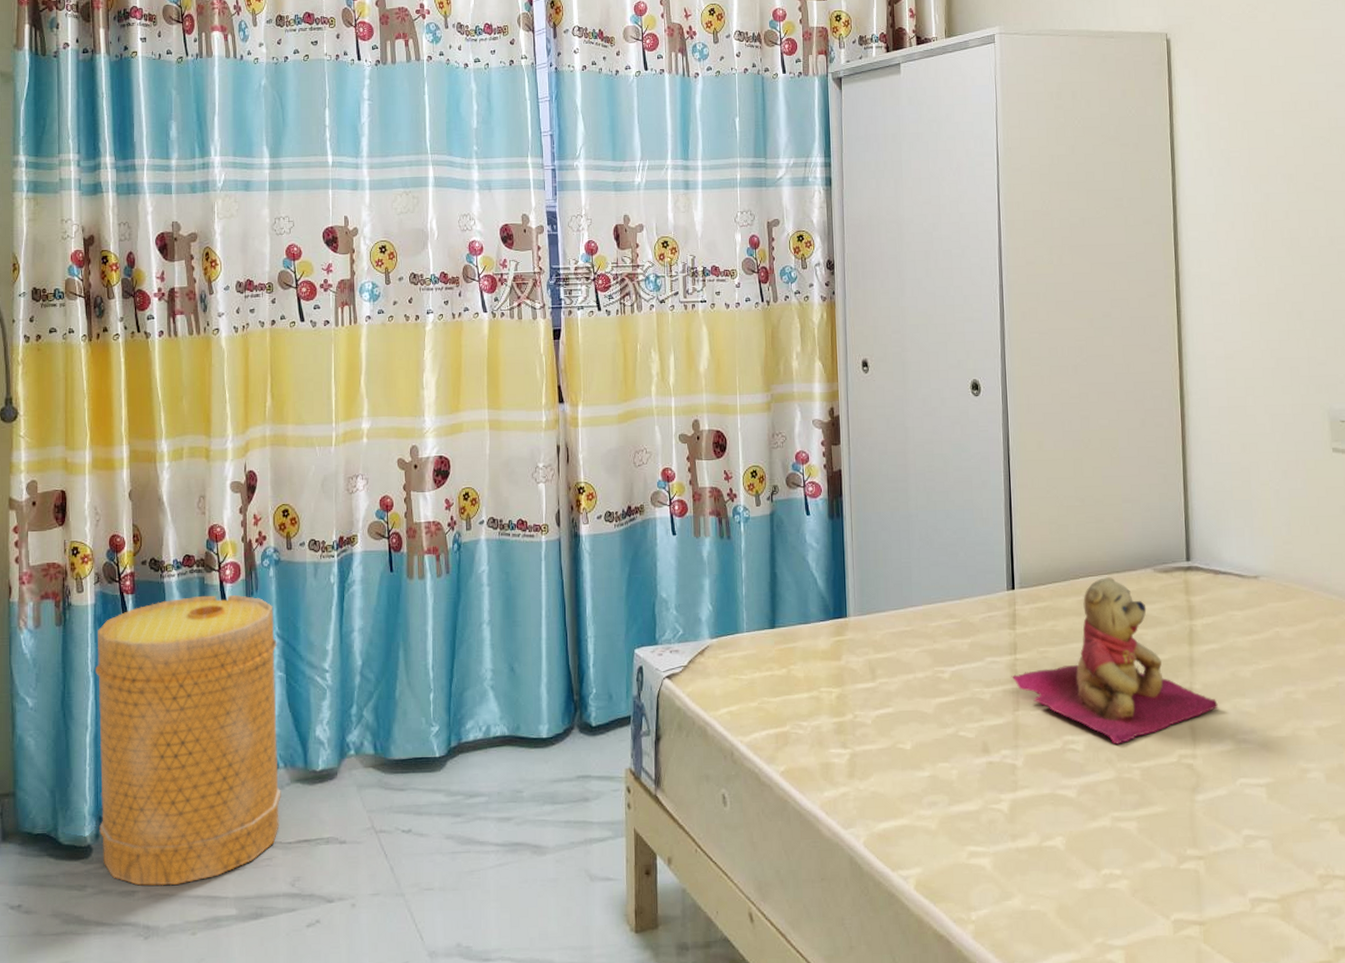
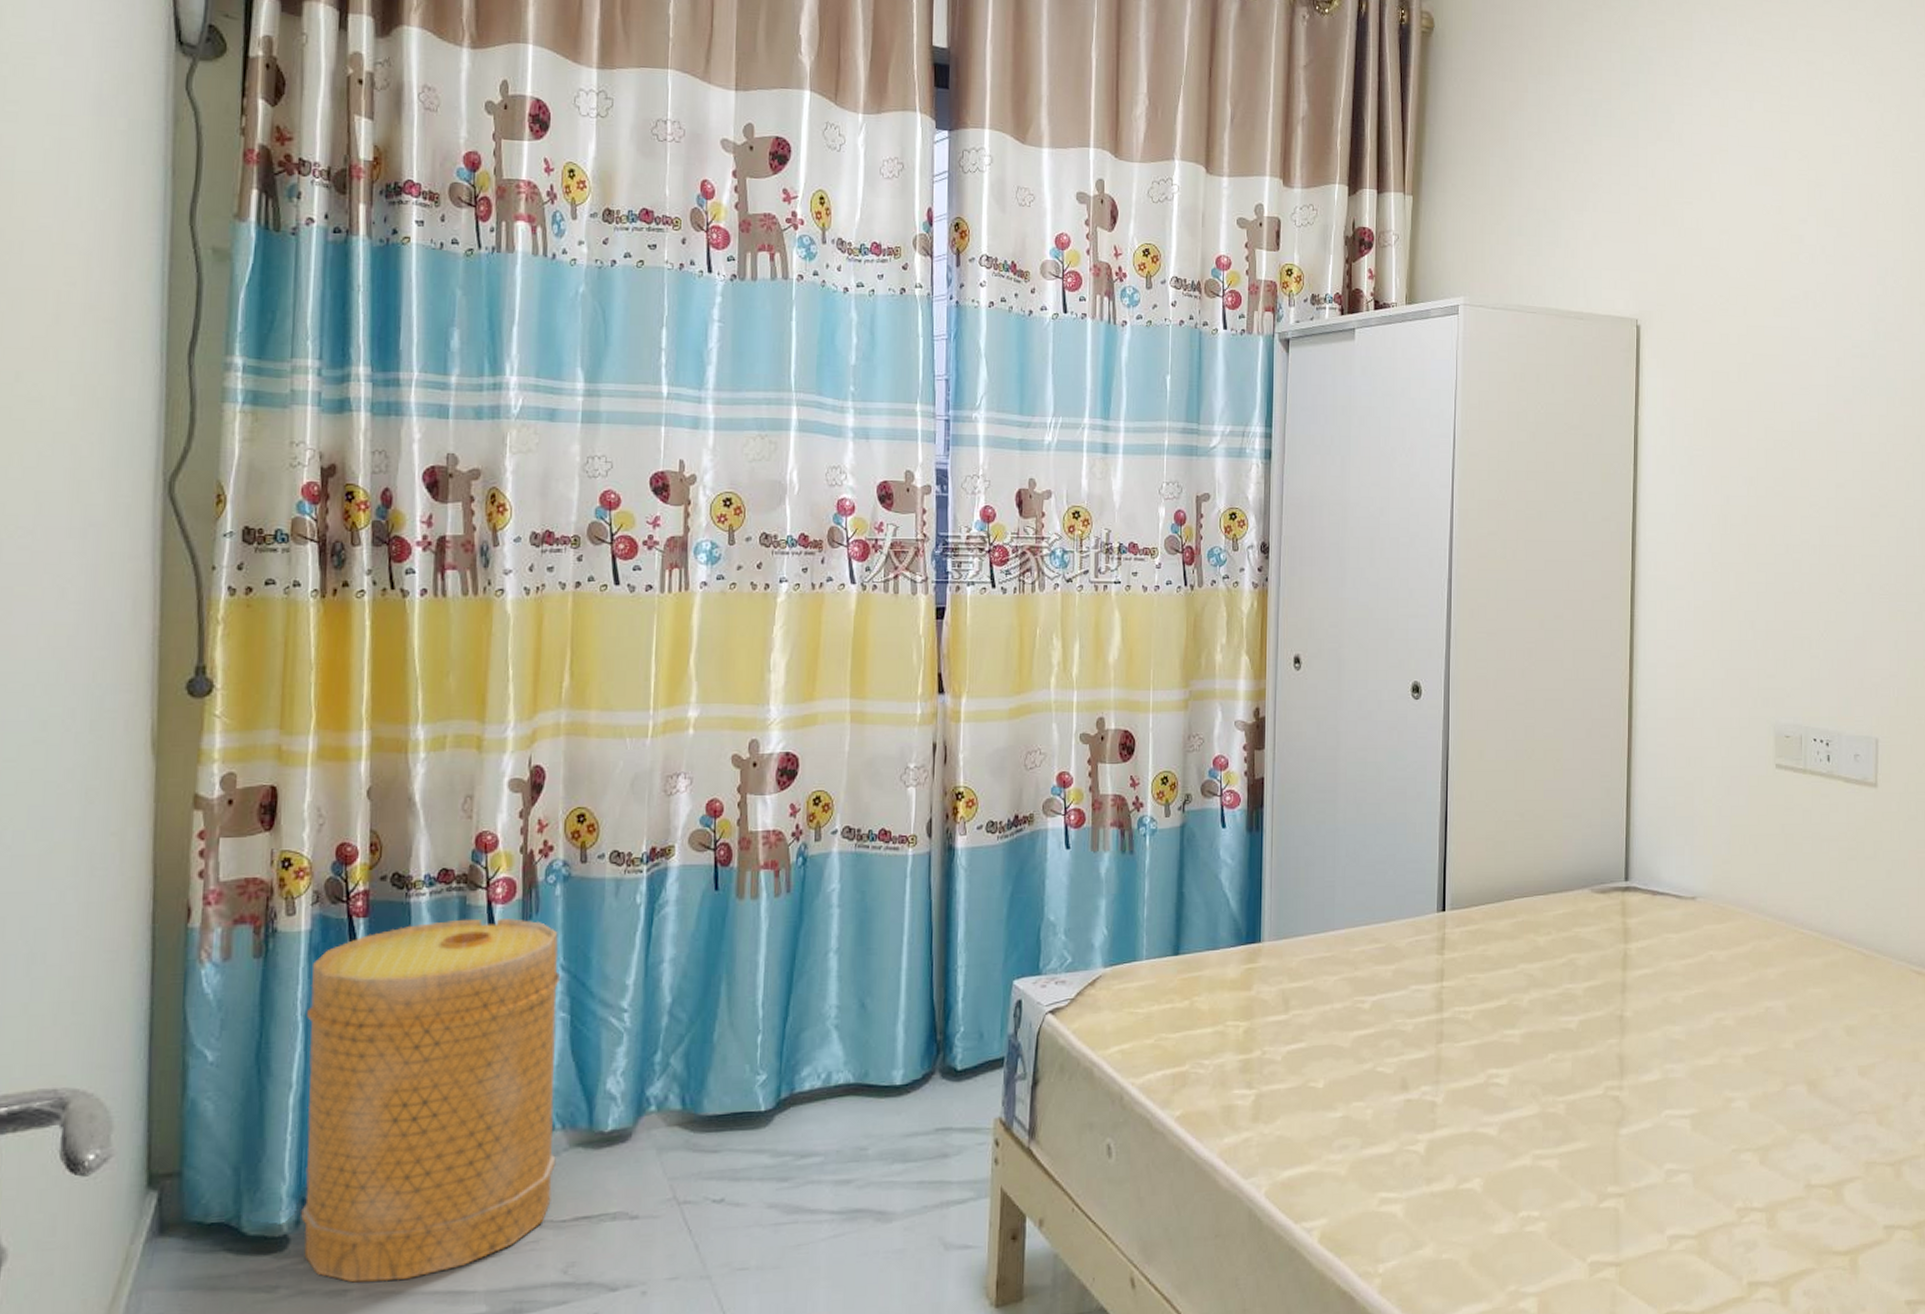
teddy bear: present [1011,577,1218,744] -> none [1436,898,1648,1077]

